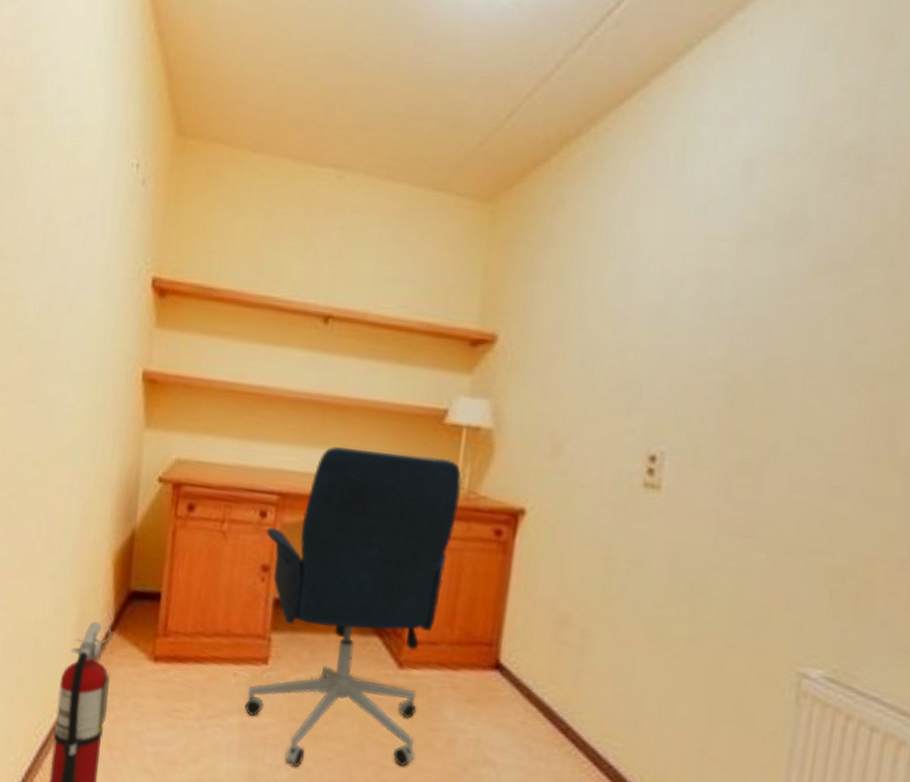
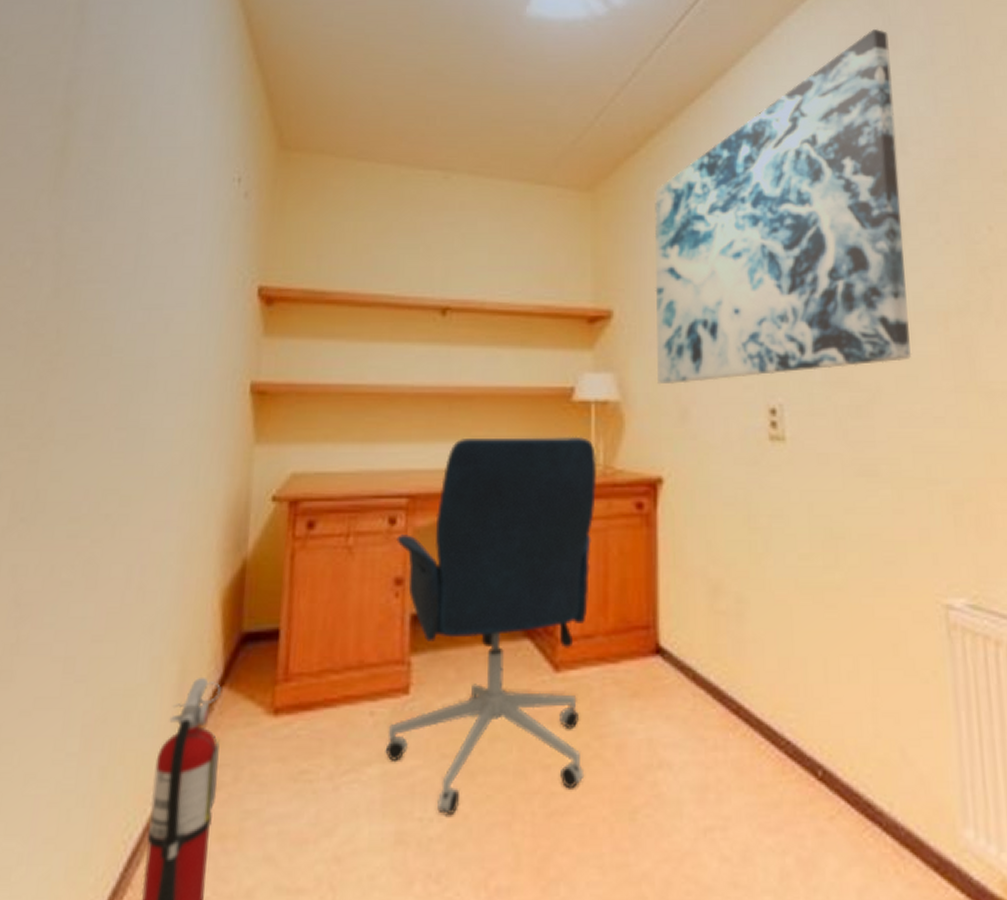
wall art: none [534,17,883,422] -> present [654,28,912,385]

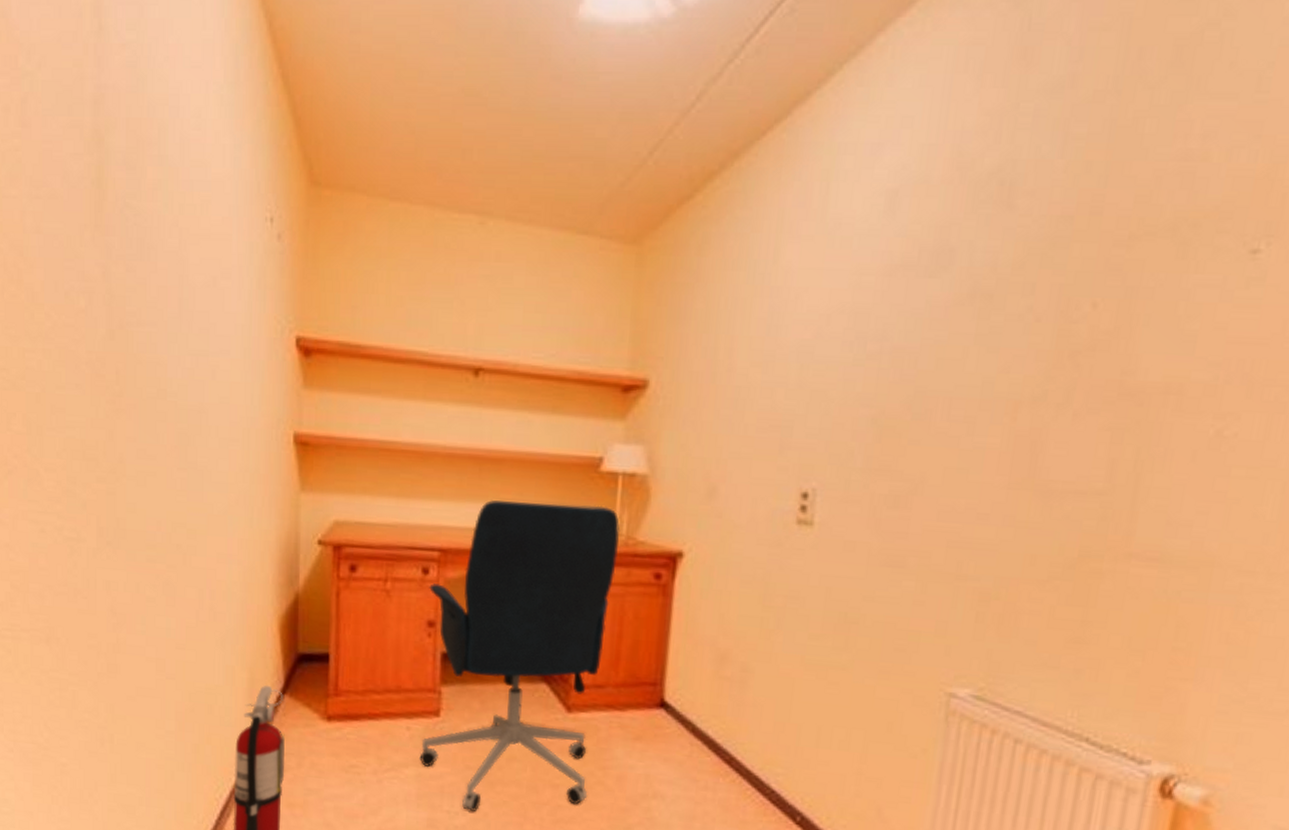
wall art: present [654,28,912,385] -> none [688,35,1023,461]

